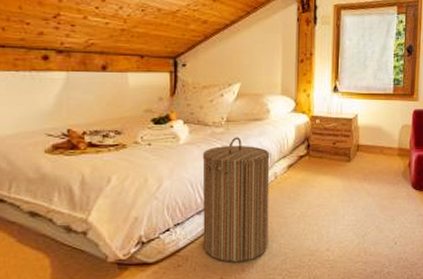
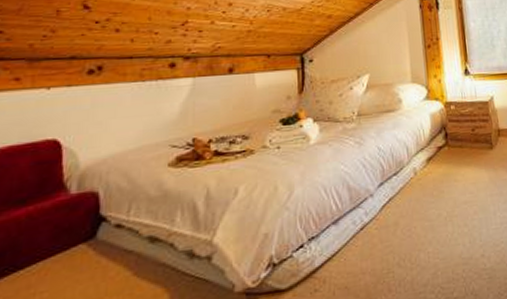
laundry hamper: present [202,137,270,262] -> none [335,131,415,282]

